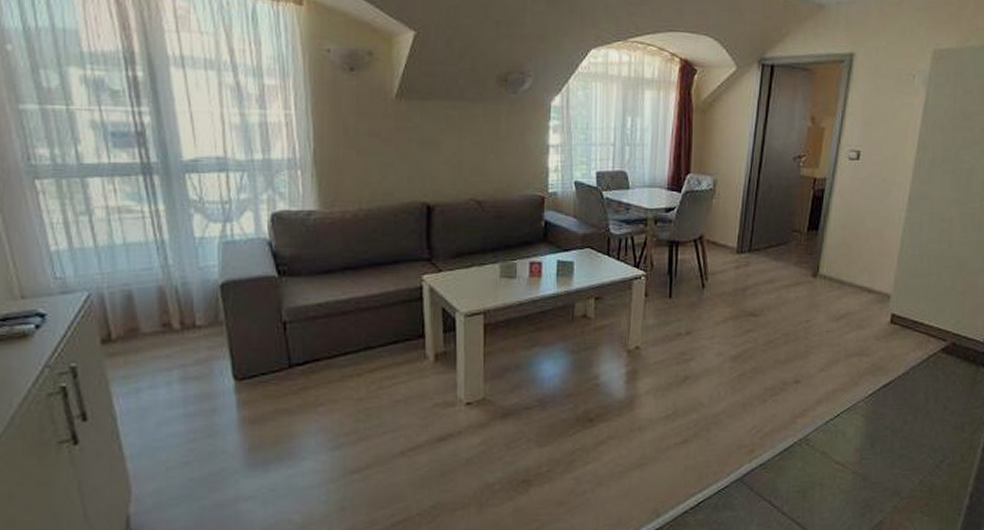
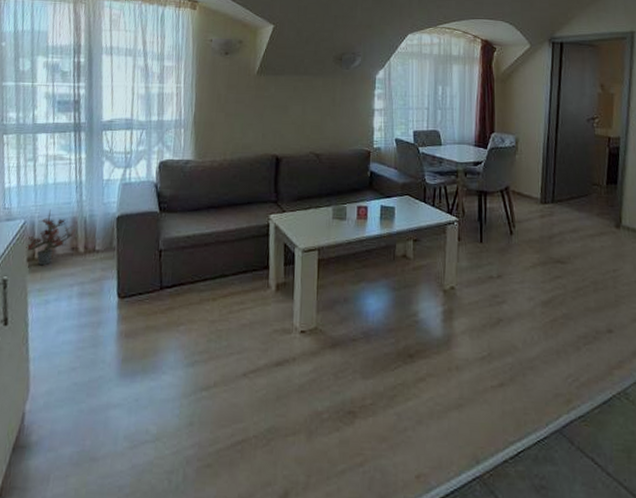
potted plant: none [94,277,164,348] -> present [25,209,75,266]

